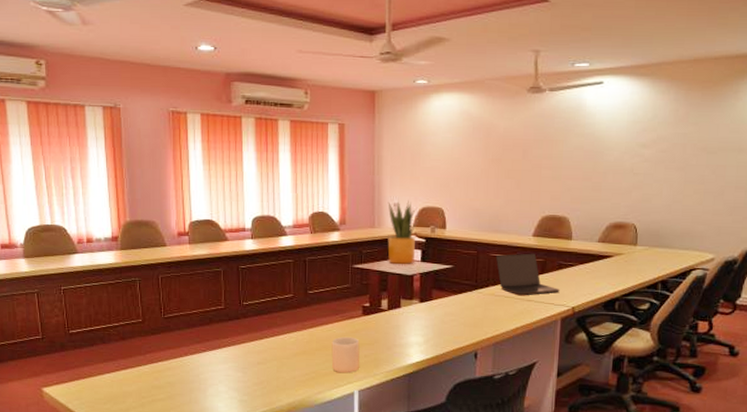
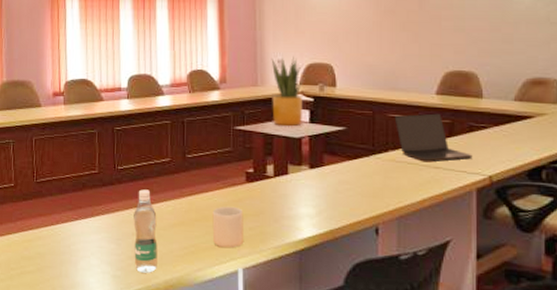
bottle: none [259,323,281,397] -> present [133,189,158,273]

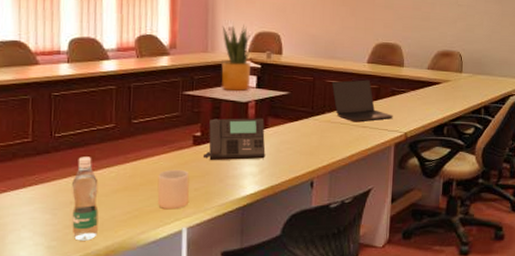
phone: none [256,155,323,200] -> present [202,118,266,161]

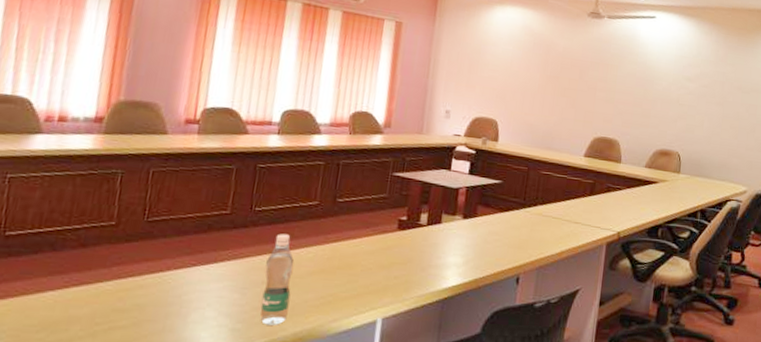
mug: present [157,169,190,210] -> none [354,253,391,298]
phone: present [202,118,266,161] -> none [406,203,474,249]
planter: present [221,25,255,91] -> none [433,108,472,176]
laptop: present [331,79,393,122] -> none [546,173,607,218]

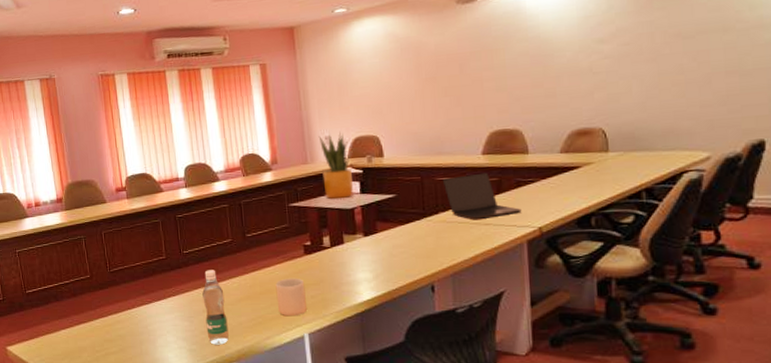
mug: none [354,253,391,298] -> present [275,278,307,317]
planter: none [433,108,472,176] -> present [318,132,354,200]
laptop: none [546,173,607,218] -> present [442,172,522,220]

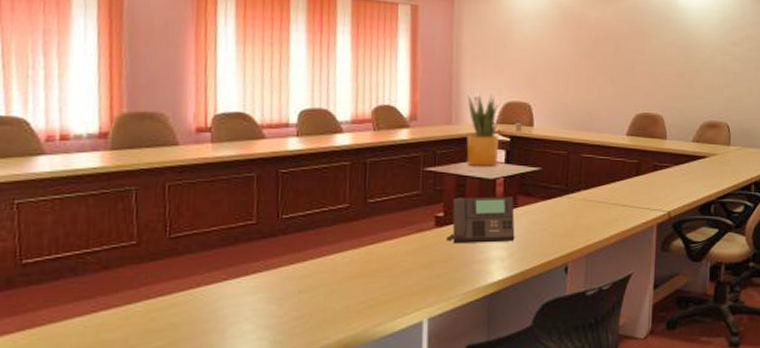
bottle: present [202,270,229,345] -> none [300,240,330,334]
mug: present [275,278,307,317] -> none [395,253,431,299]
phone: none [315,223,378,269] -> present [445,196,515,244]
laptop: present [442,172,522,220] -> none [587,153,655,201]

